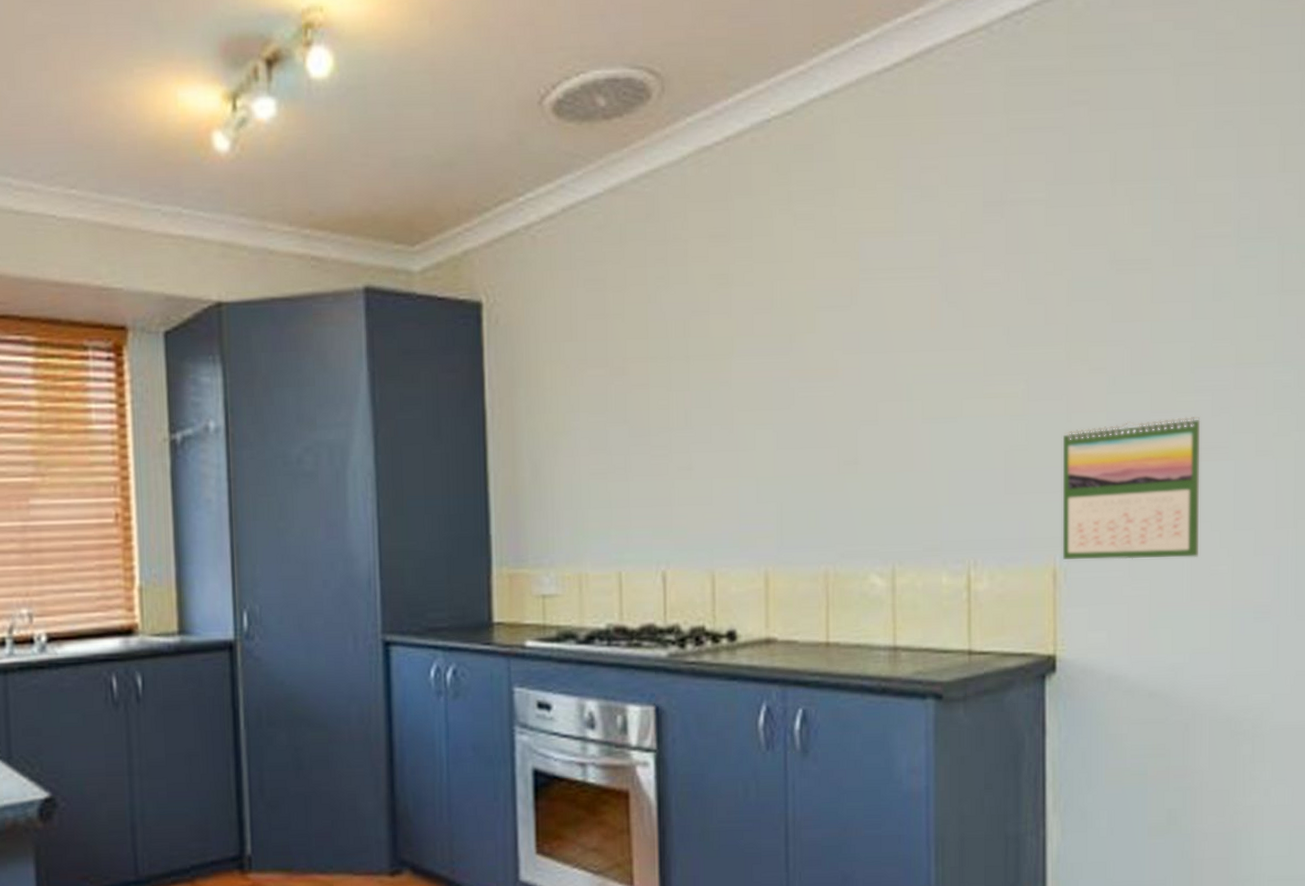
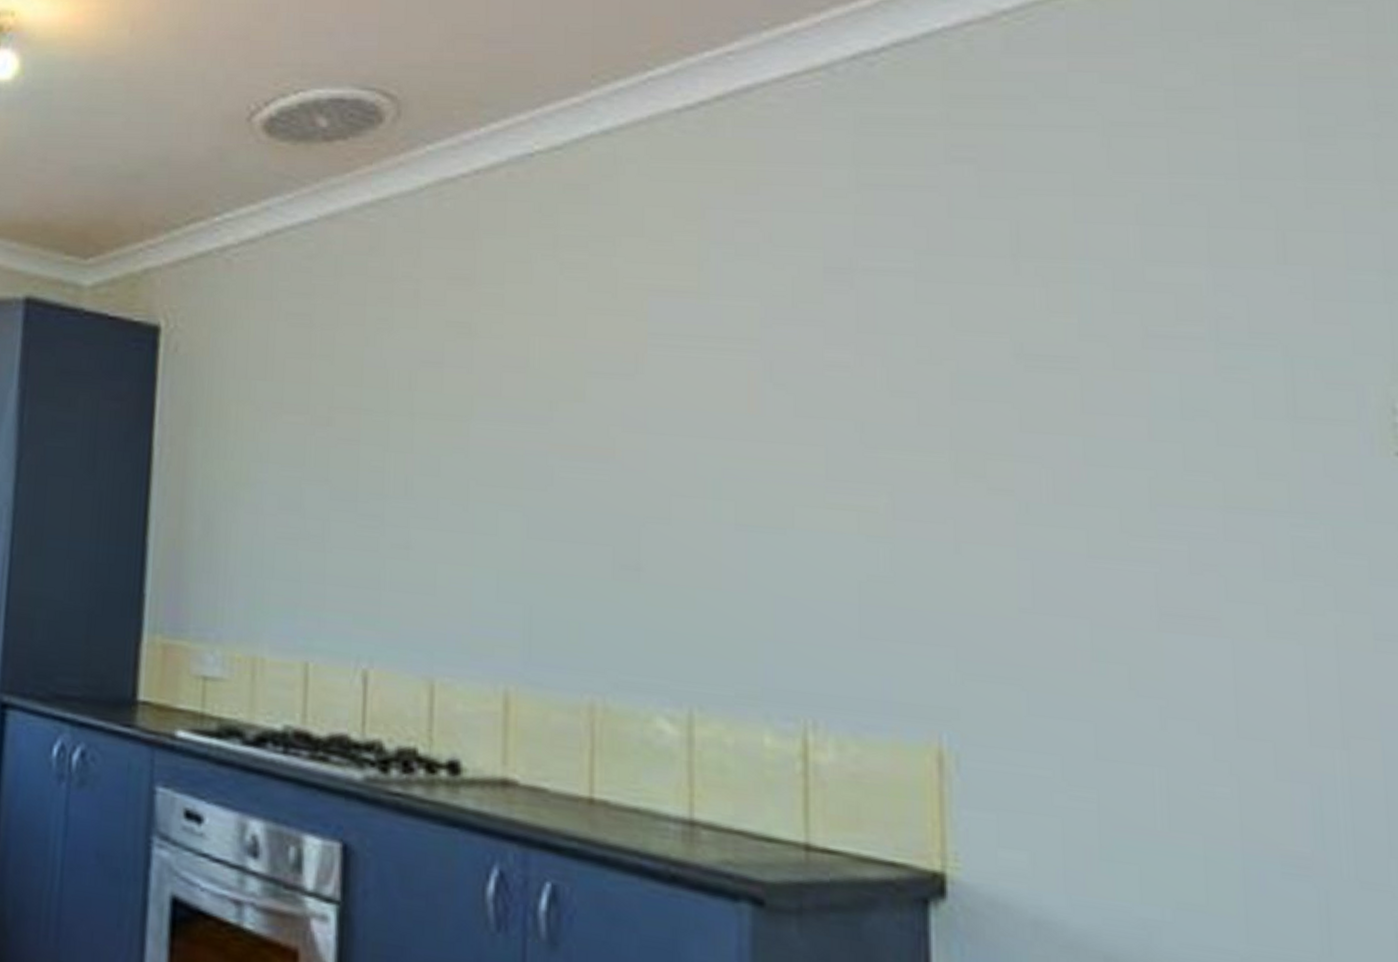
calendar: present [1062,416,1201,560] -> none [948,564,1179,768]

